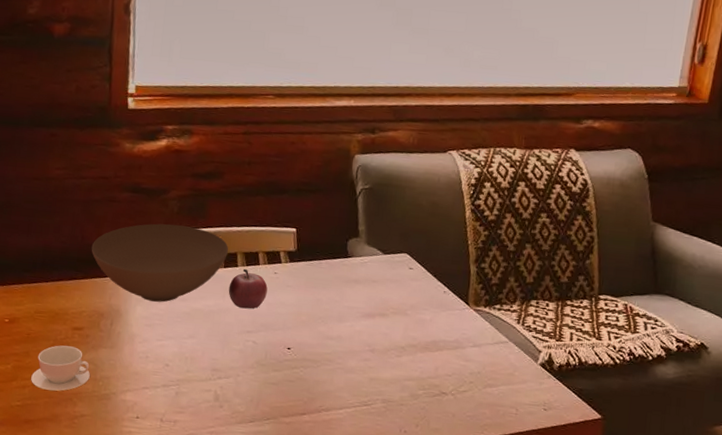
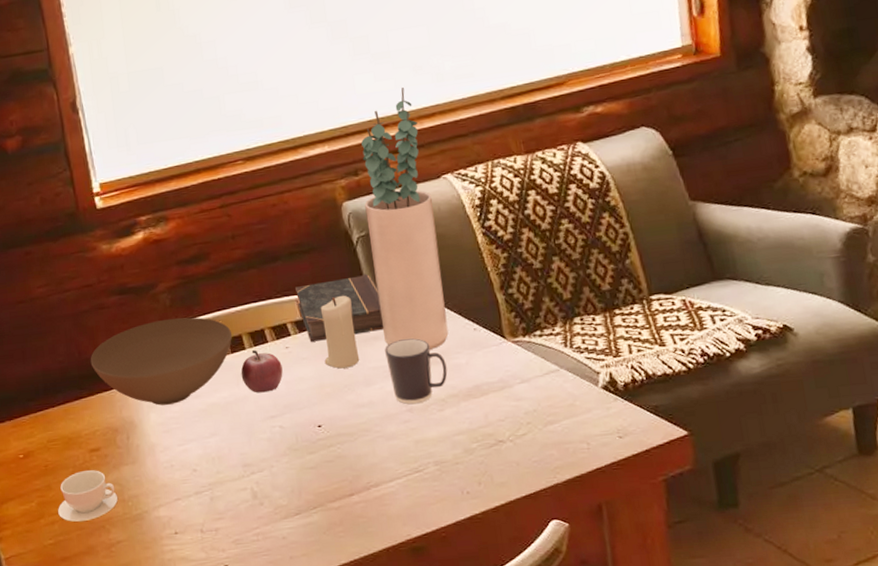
book: none [294,221,369,276] -> present [295,274,383,342]
candle: none [306,237,343,303] -> present [320,295,360,369]
mug: none [361,287,413,346] -> present [385,338,448,404]
vase: none [364,64,438,302] -> present [361,88,449,349]

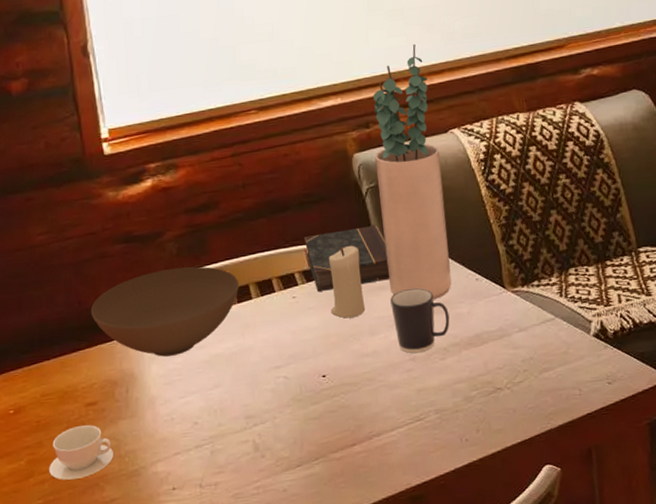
fruit: present [241,349,283,393] -> none [246,299,289,344]

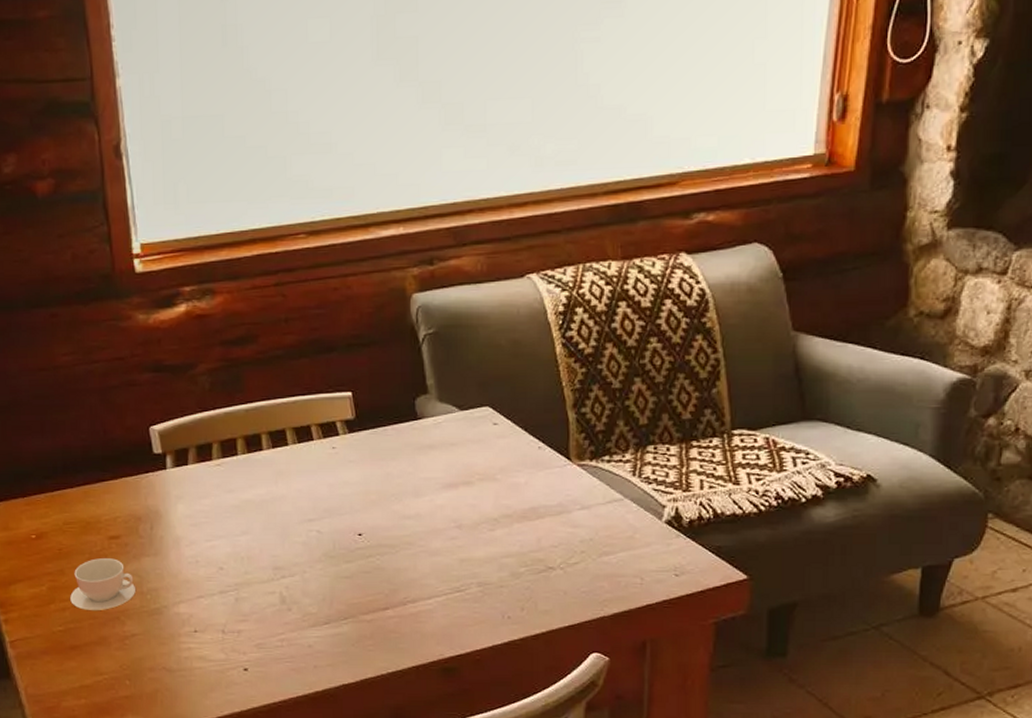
bowl: present [90,266,240,357] -> none [116,403,276,497]
book: present [304,224,389,292] -> none [350,376,441,444]
candle: present [328,245,366,319] -> none [373,396,411,476]
vase: present [373,44,452,299] -> none [436,169,512,464]
mug: present [390,288,450,353] -> none [440,451,504,521]

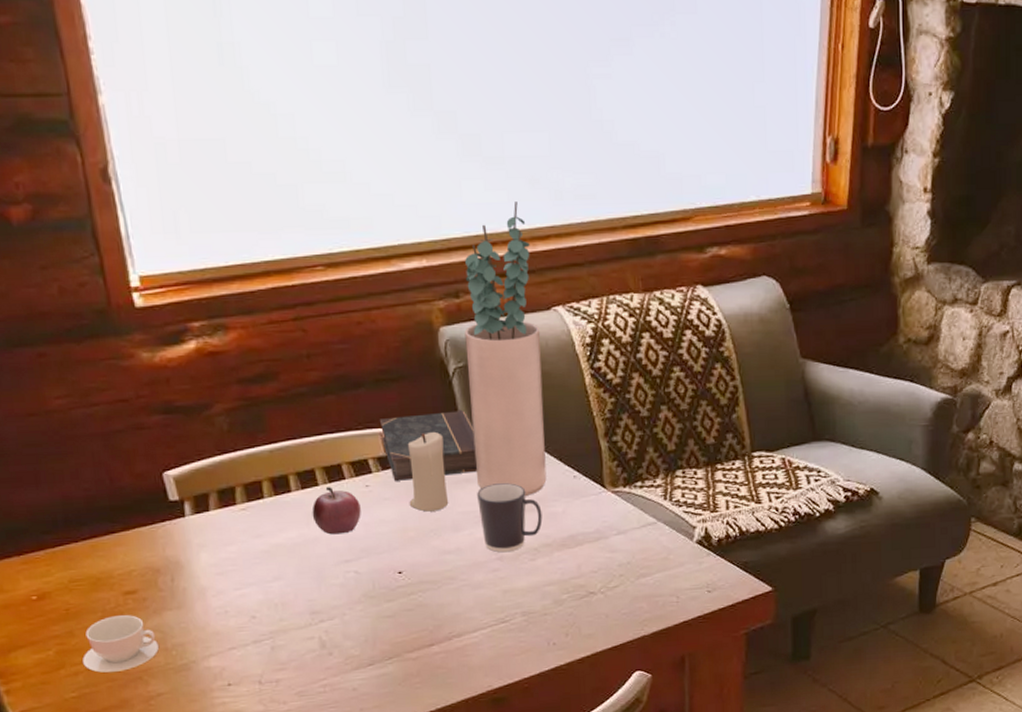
fruit: none [280,446,326,494] -> present [312,486,361,535]
book: none [350,376,441,444] -> present [380,409,477,481]
candle: none [373,396,411,476] -> present [407,431,449,512]
vase: none [436,169,512,464] -> present [464,202,547,496]
mug: none [440,451,504,521] -> present [477,483,543,553]

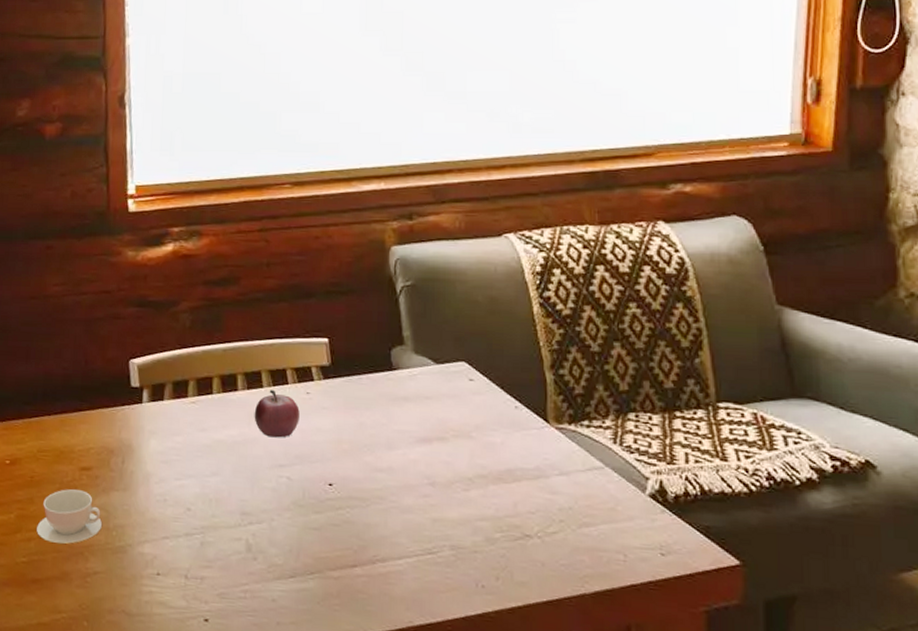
book: present [380,409,477,481] -> none [326,327,416,392]
candle: present [407,431,449,512] -> none [346,346,385,426]
vase: present [464,202,547,496] -> none [414,133,489,421]
mug: present [477,483,543,553] -> none [414,405,479,479]

